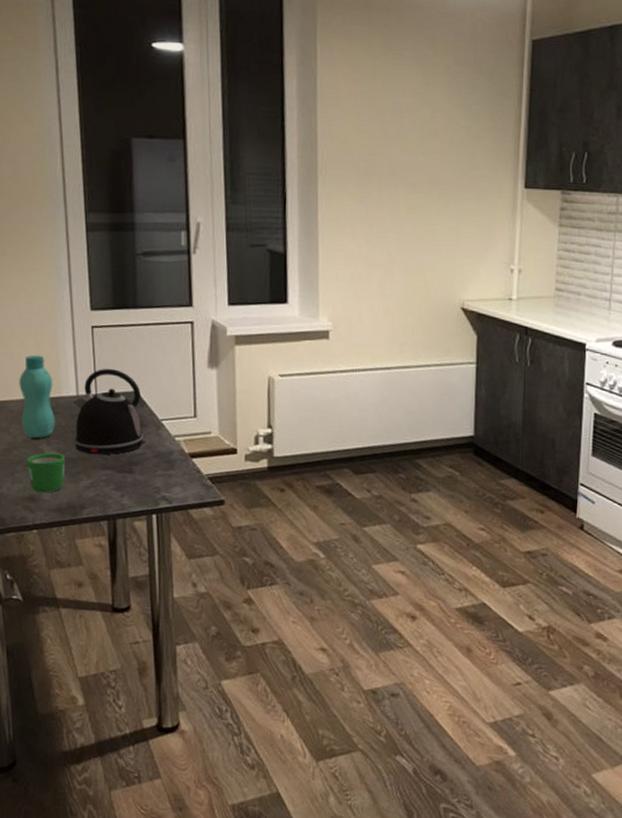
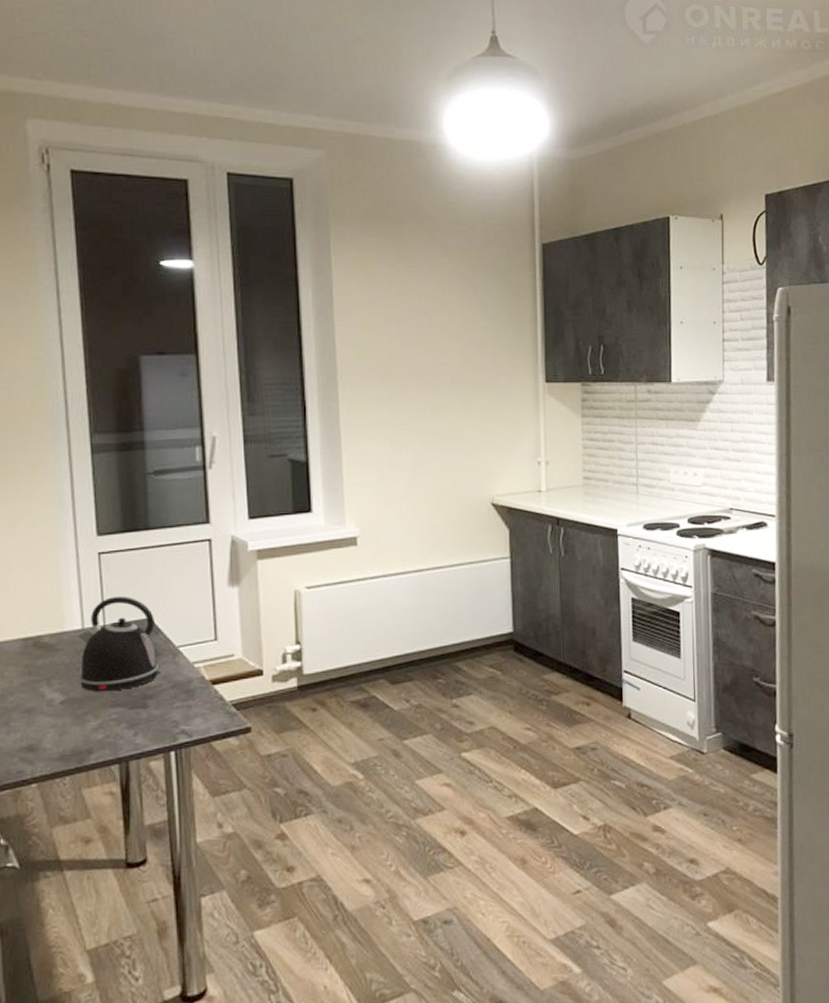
bottle: present [19,355,55,438] -> none [16,588,57,680]
mug: present [26,453,66,493] -> none [23,694,70,741]

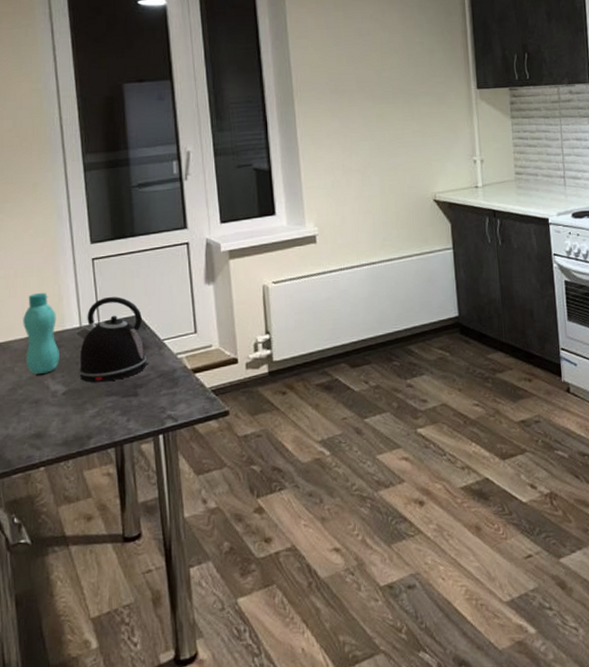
bottle: none [16,588,57,680] -> present [23,292,59,374]

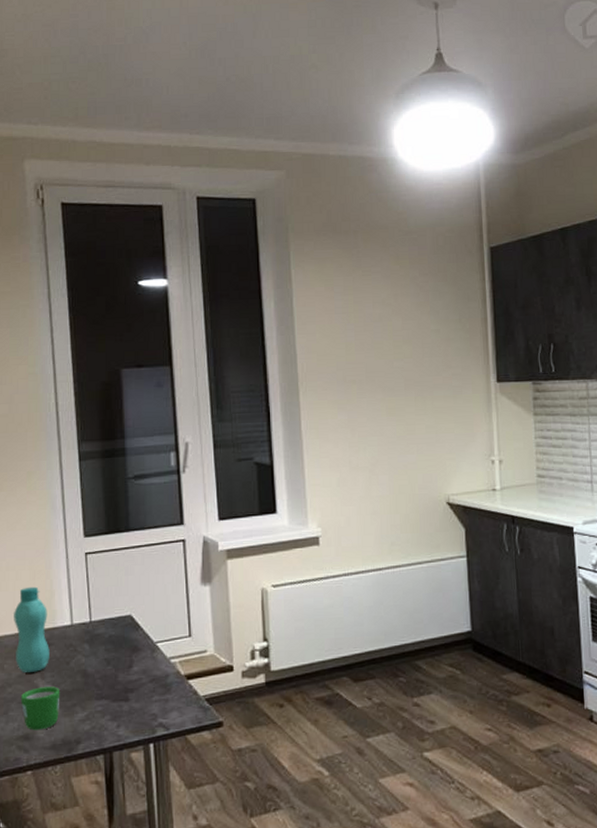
mug: none [31,386,71,429] -> present [20,687,60,731]
kettle: present [76,296,149,383] -> none [67,594,141,685]

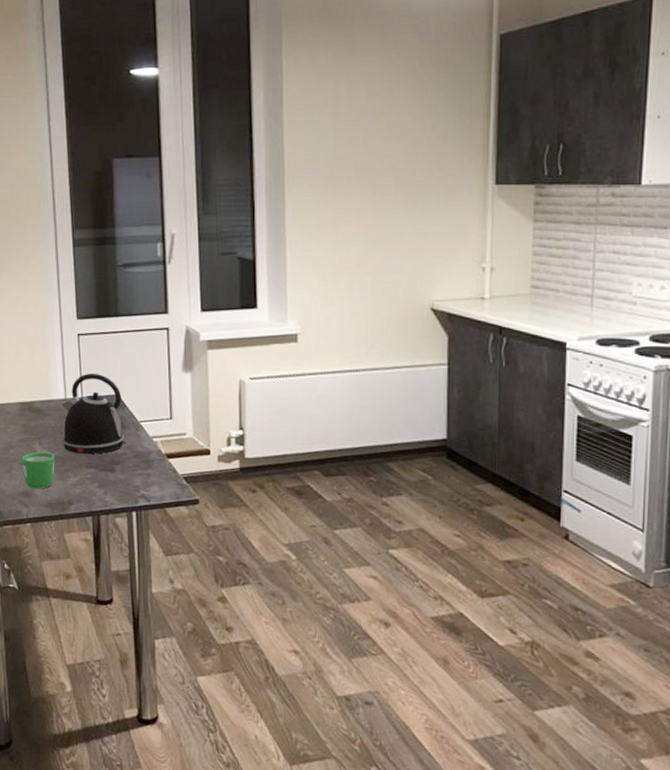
bottle: present [14,586,50,672] -> none [15,361,46,438]
kettle: none [67,594,141,685] -> present [61,373,126,455]

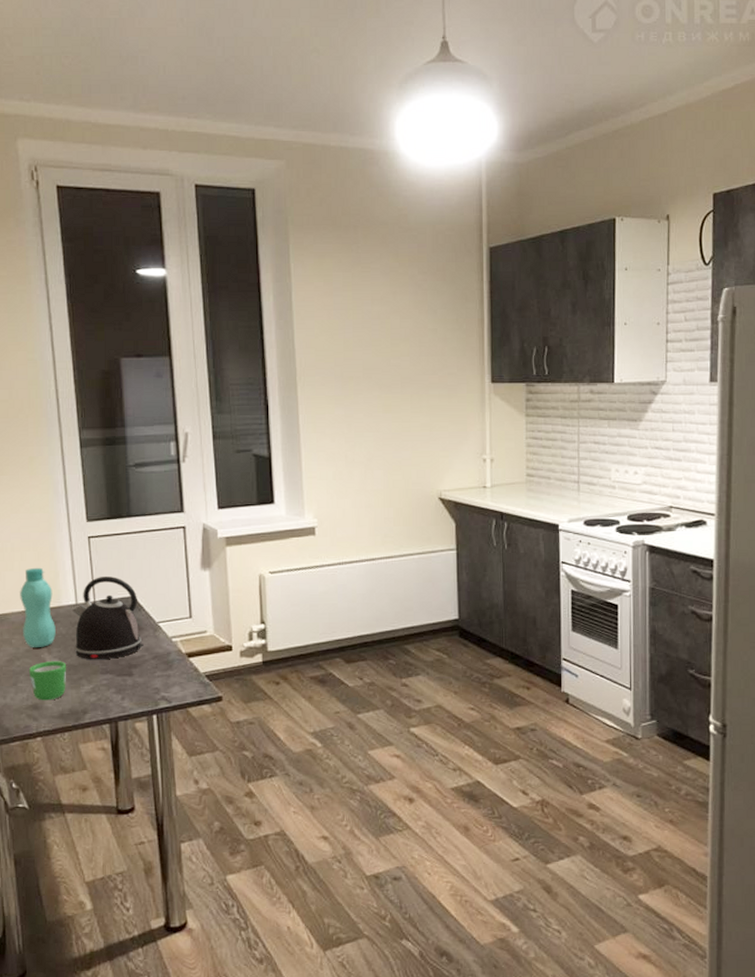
bottle: none [15,361,46,438] -> present [20,567,56,647]

